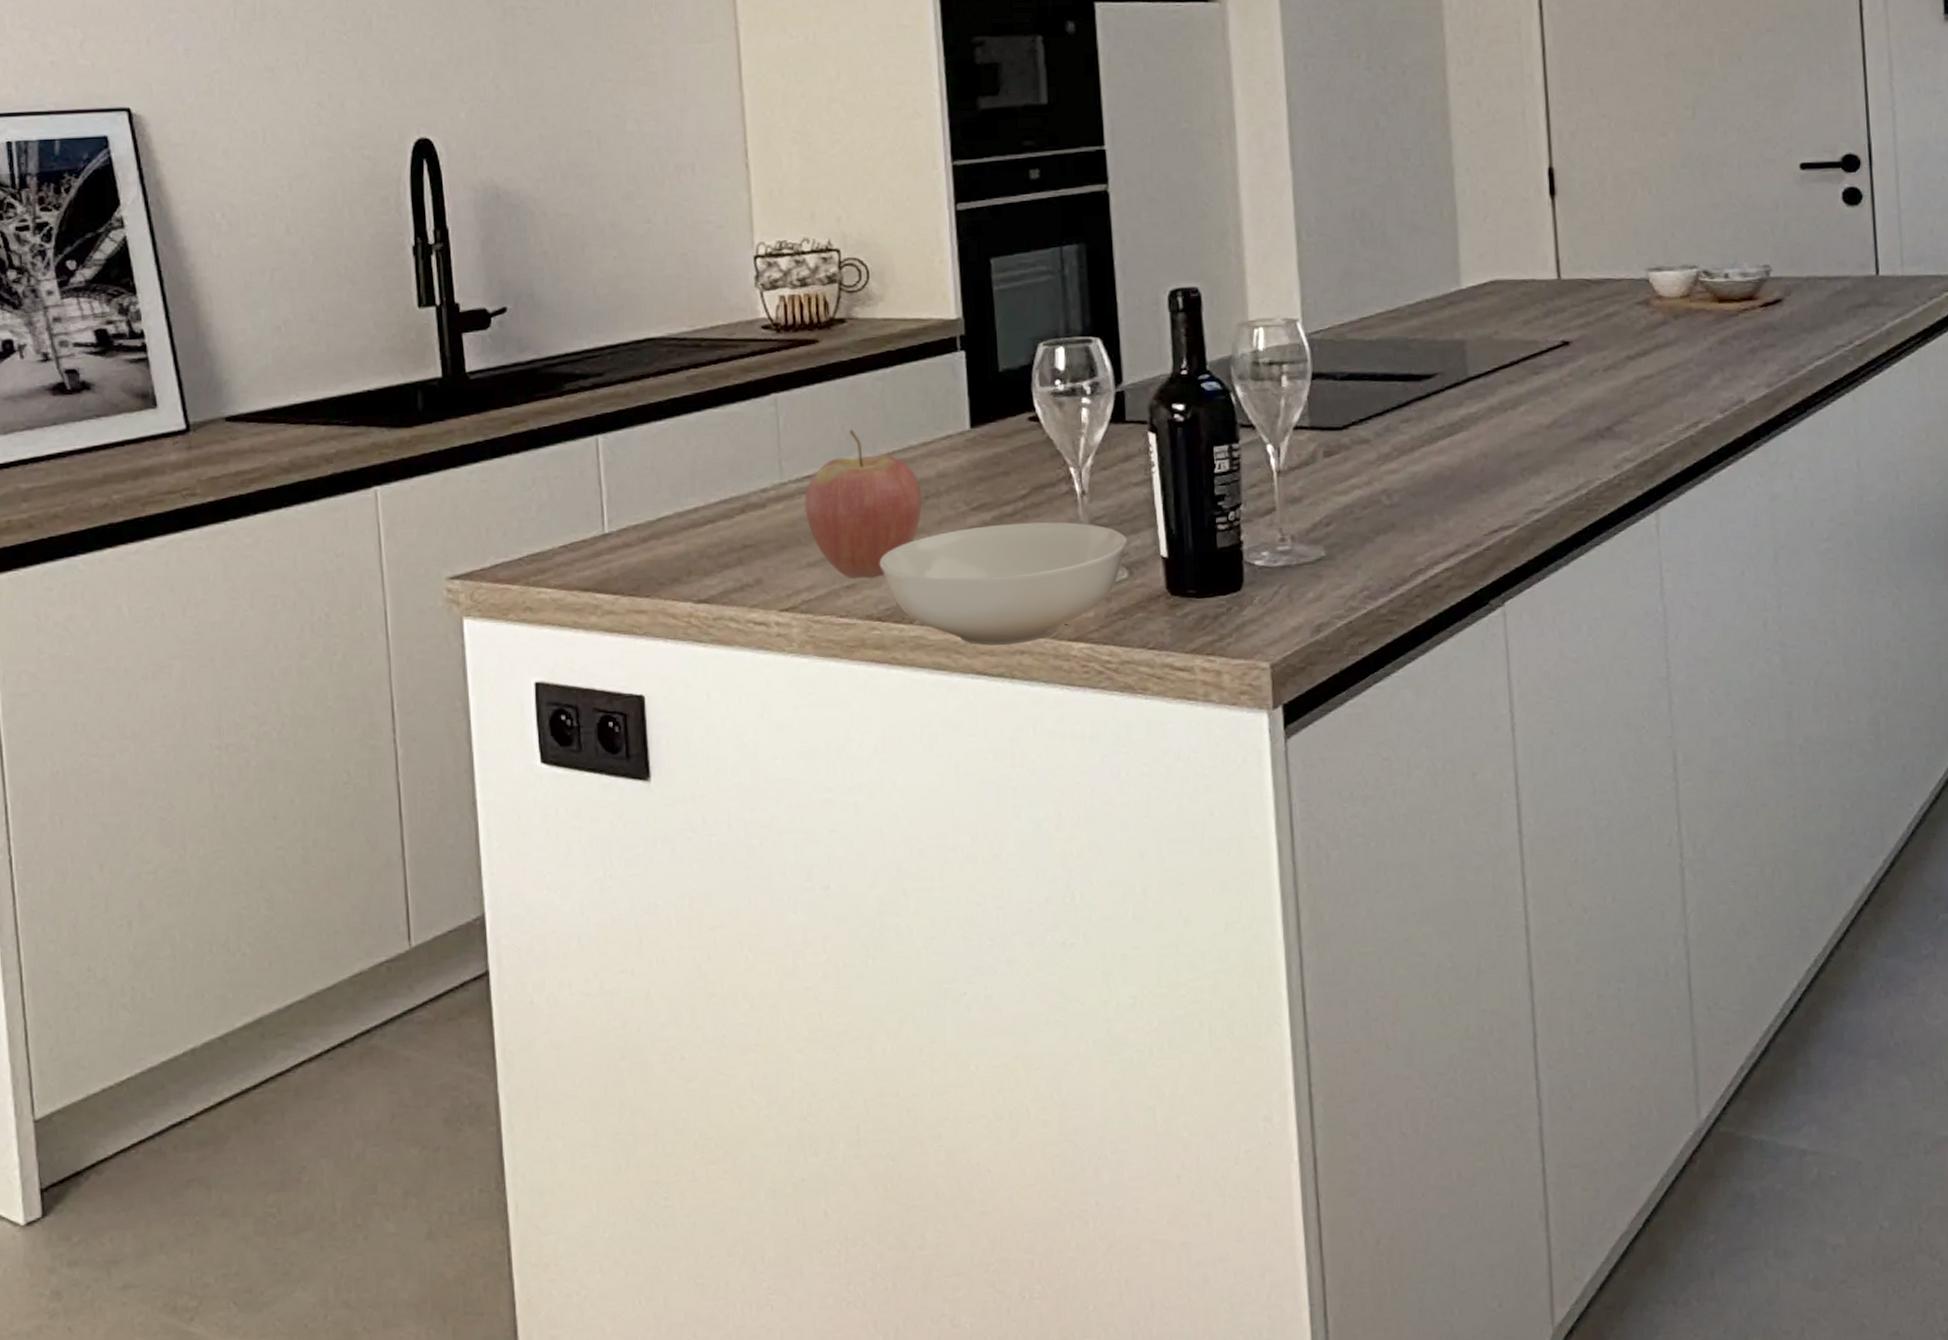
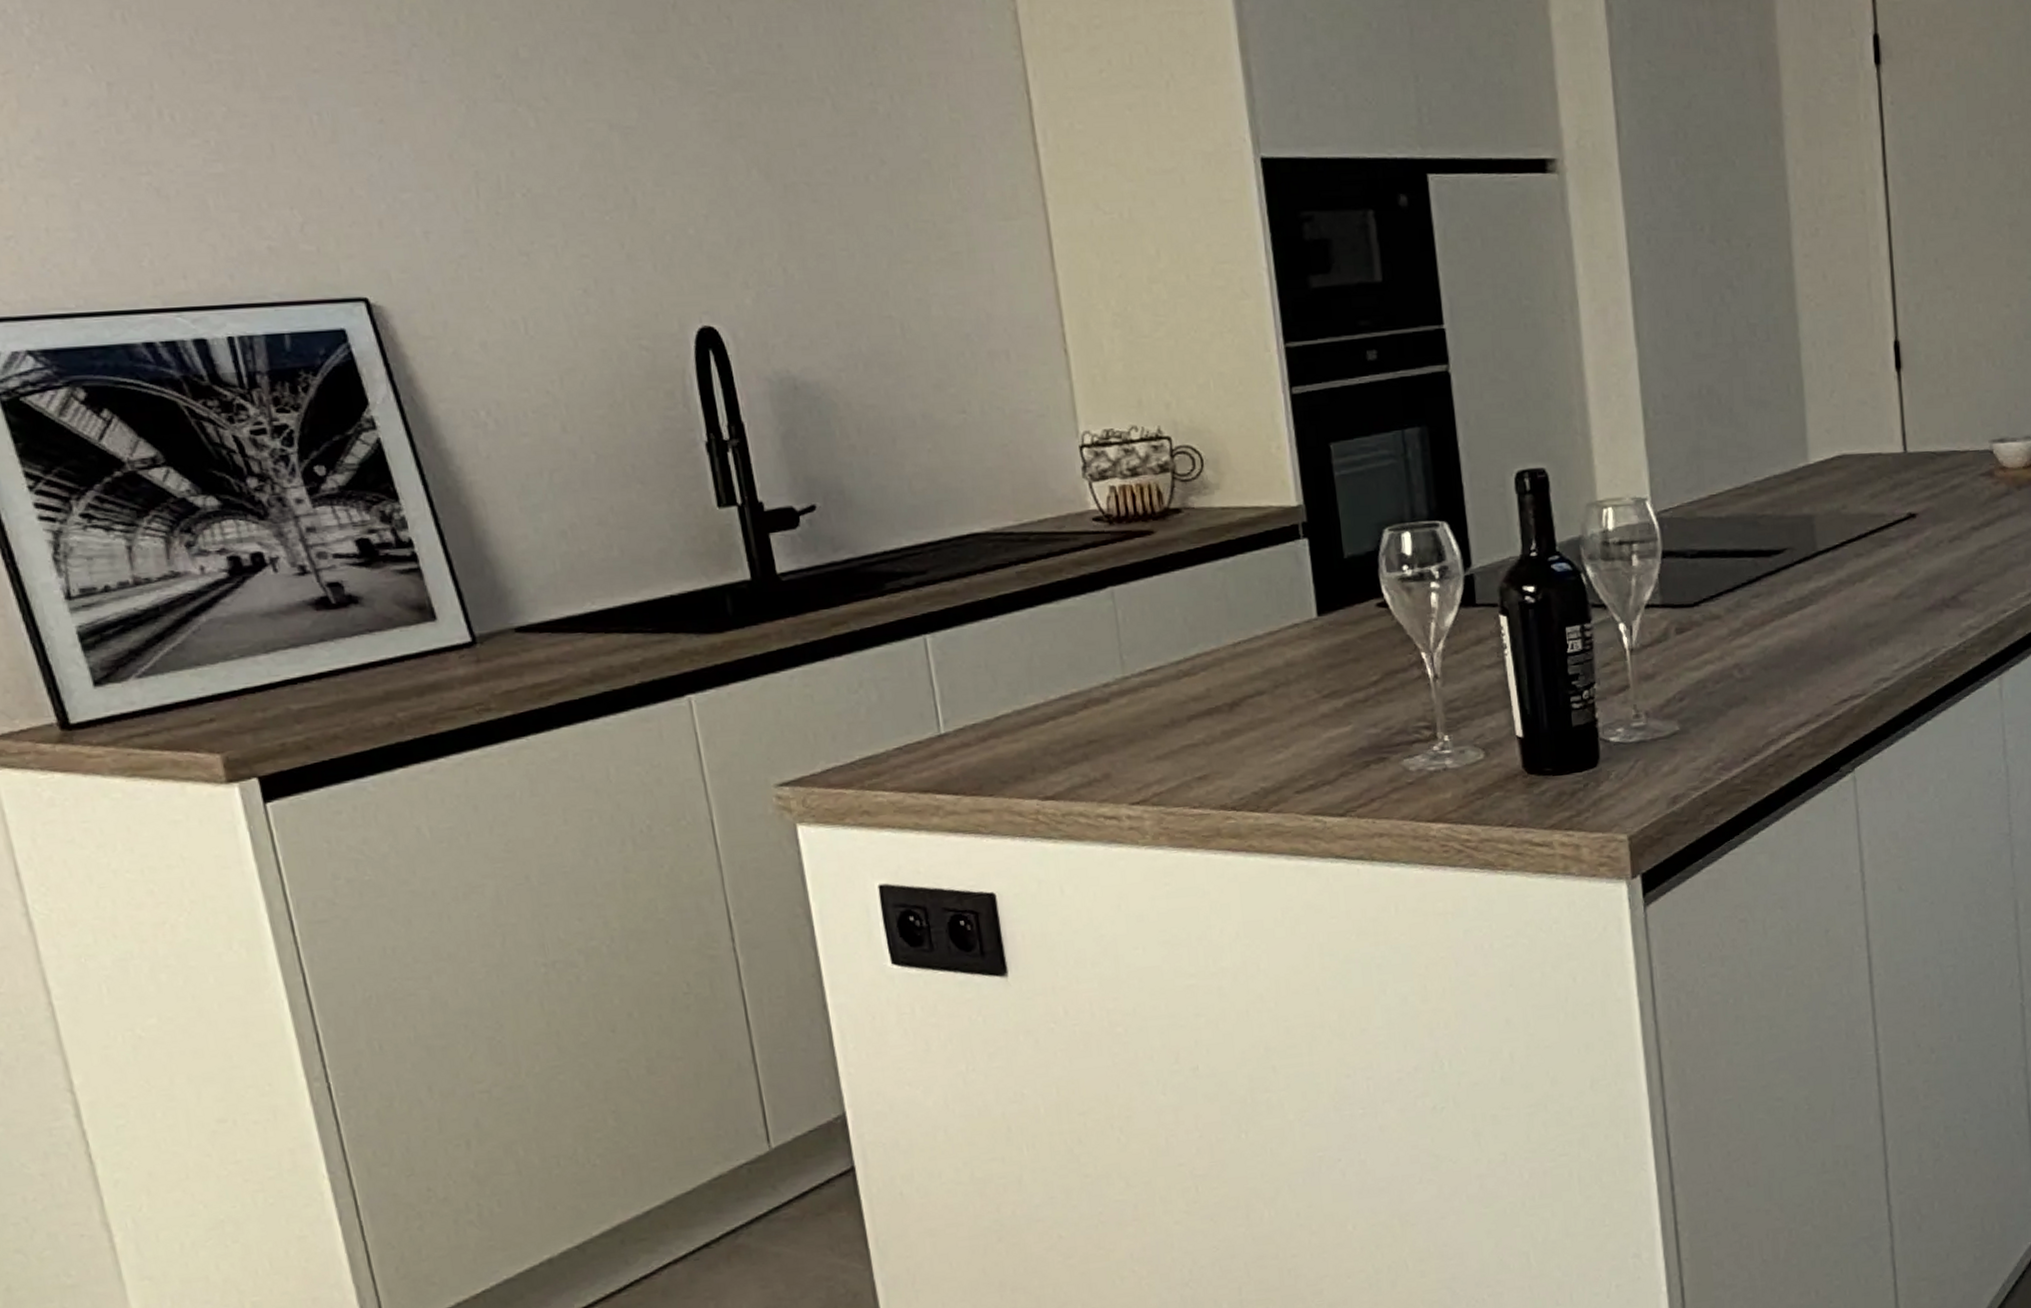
fruit: present [804,429,923,580] -> none [1149,620,1272,771]
bowl: present [879,522,1128,646] -> none [1230,706,1482,830]

